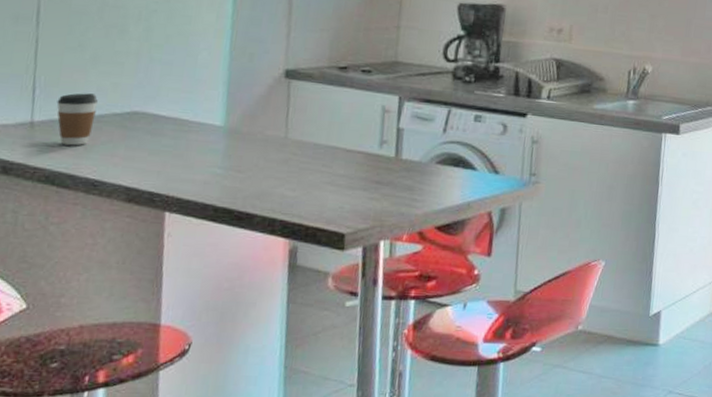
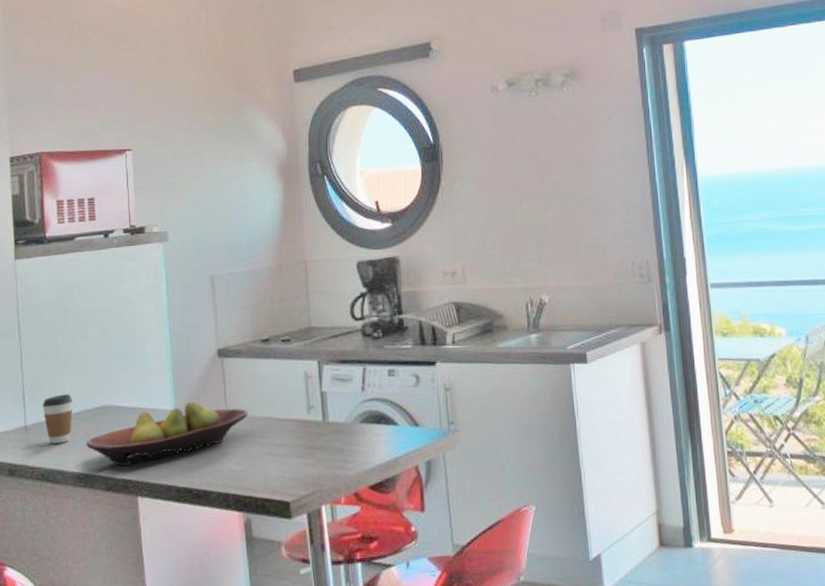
fruit bowl: none [108,119,312,179] -> present [87,401,248,466]

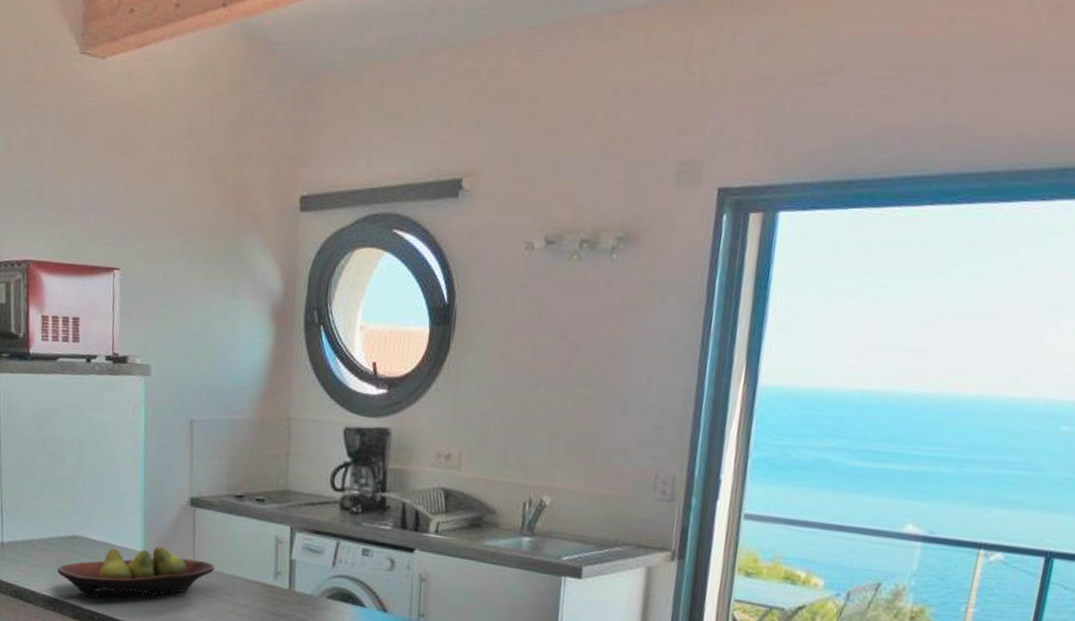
coffee cup: present [42,394,73,444] -> none [18,517,47,565]

